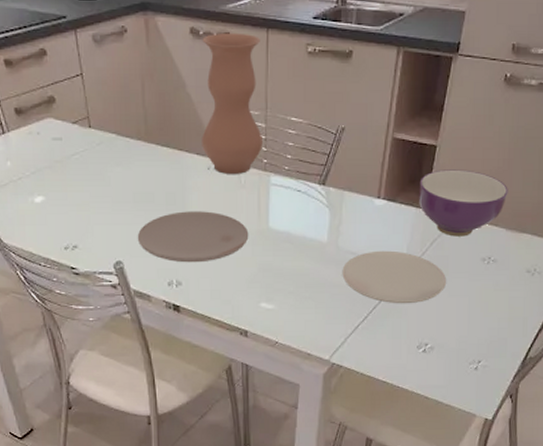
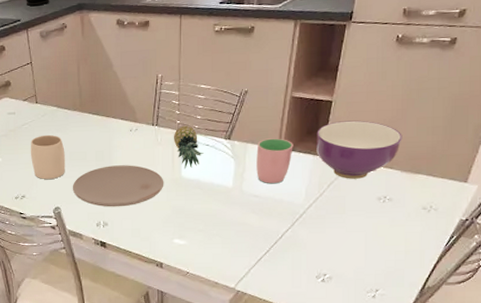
mug: none [82,169,128,225] -> present [30,134,65,179]
vase: present [202,32,262,174] -> none [125,20,176,134]
fruit: none [260,166,295,218] -> present [174,125,204,168]
plate: present [342,250,447,304] -> none [246,193,344,239]
cup: none [354,186,395,239] -> present [256,138,293,183]

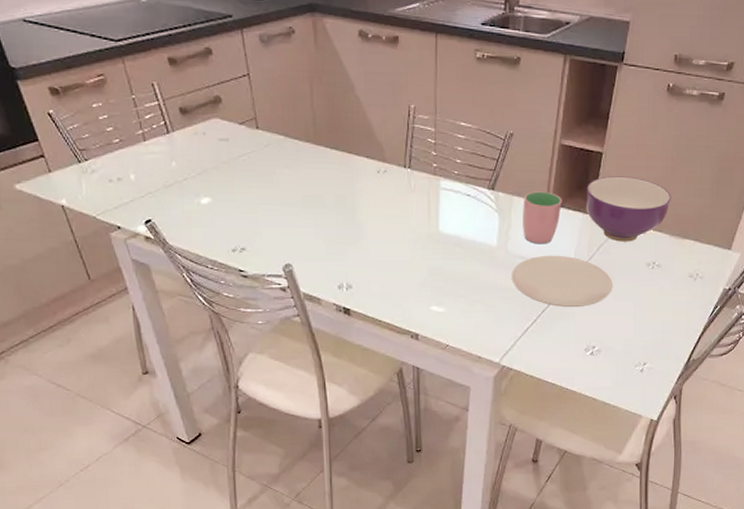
mug: present [30,134,65,179] -> none [250,170,297,228]
plate: present [72,165,164,207] -> none [306,214,419,266]
fruit: present [174,125,204,168] -> none [430,170,464,222]
plate: none [246,193,344,239] -> present [511,255,613,308]

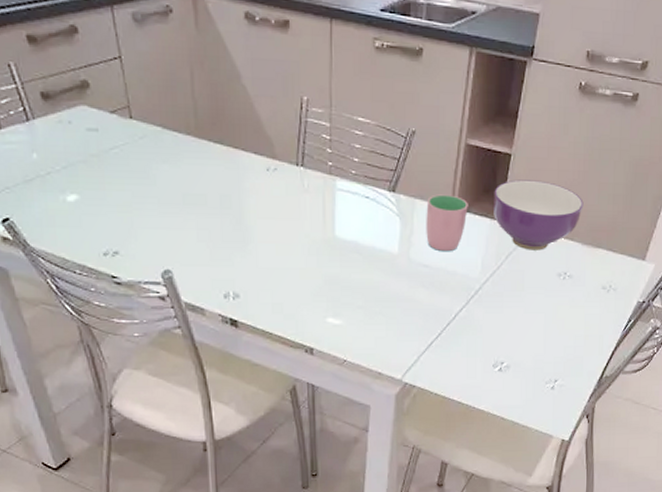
plate: present [511,255,613,308] -> none [414,263,523,321]

